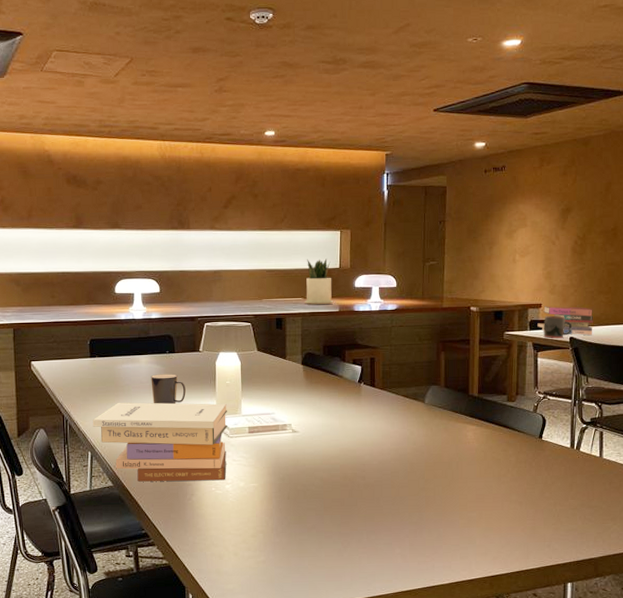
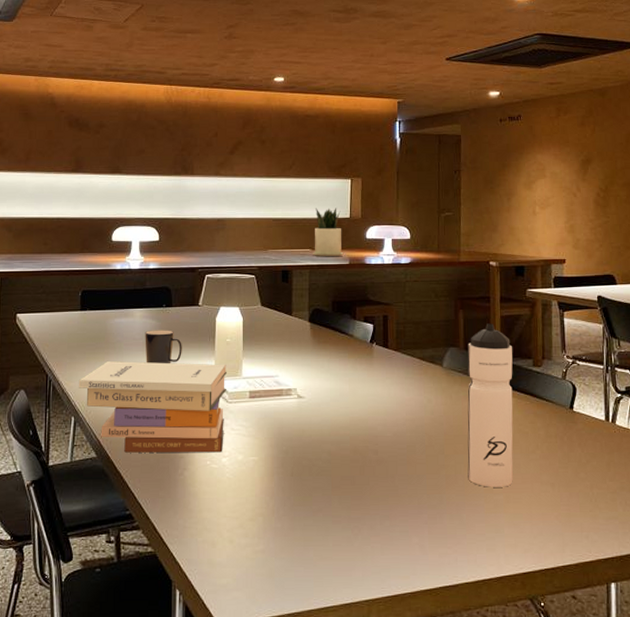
water bottle: none [445,364,490,506] -> present [467,323,513,487]
books: present [537,306,594,336] -> none [562,261,623,295]
mug: present [544,315,573,339] -> none [568,272,600,297]

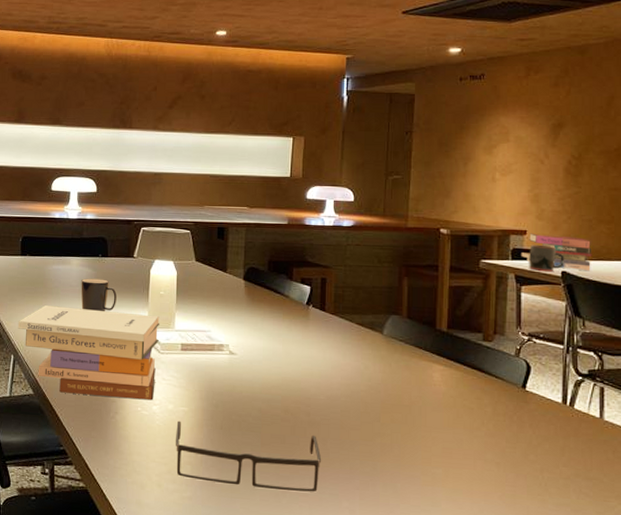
glasses: none [247,471,391,533] -> present [176,420,322,492]
planter: present [312,208,344,257] -> none [249,166,282,217]
water bottle: present [467,323,513,487] -> none [404,293,461,461]
books: none [562,261,623,295] -> present [521,233,592,272]
mug: none [568,272,600,297] -> present [529,244,565,272]

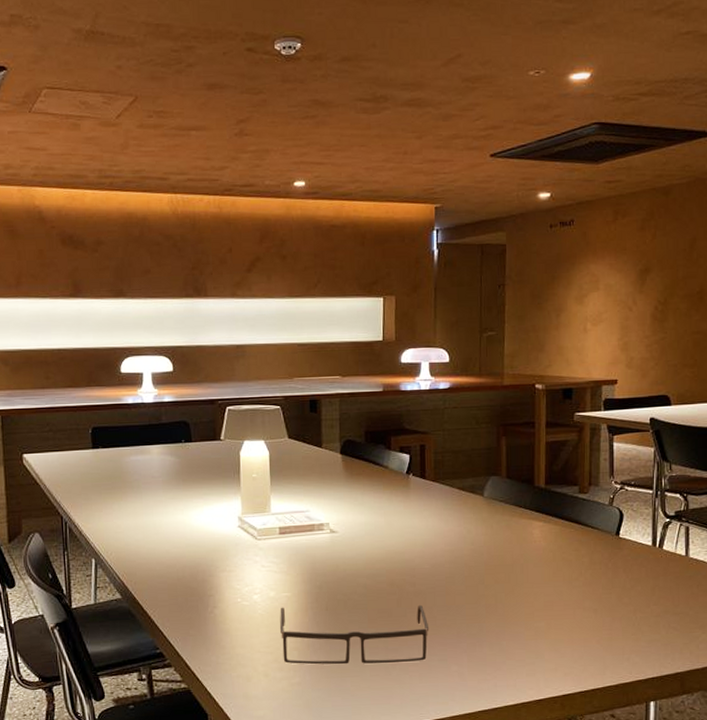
books: present [17,305,160,401] -> none [96,500,255,593]
mug: present [81,278,117,312] -> none [164,466,205,503]
books: present [521,233,592,272] -> none [613,382,678,416]
mug: present [529,244,565,272] -> none [620,393,653,420]

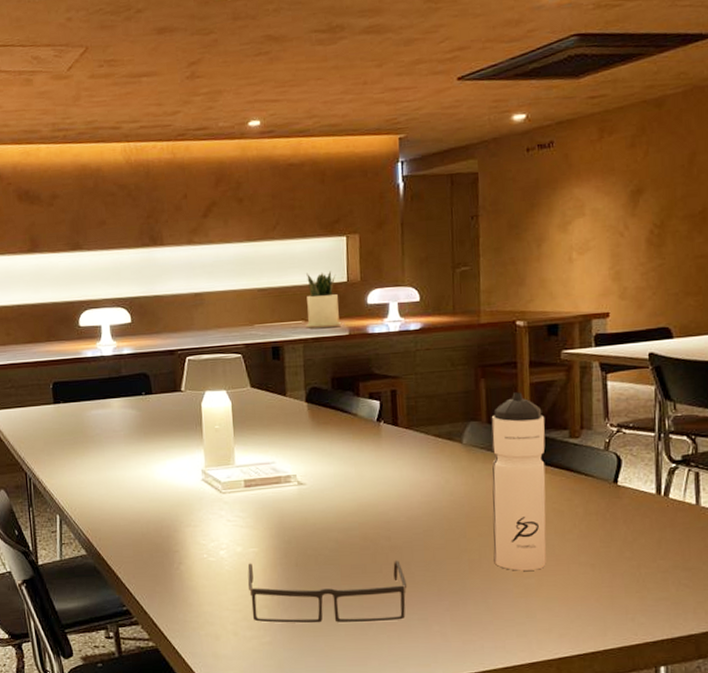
planter: none [342,330,377,385] -> present [305,271,342,329]
water bottle: none [508,450,558,615] -> present [491,392,547,571]

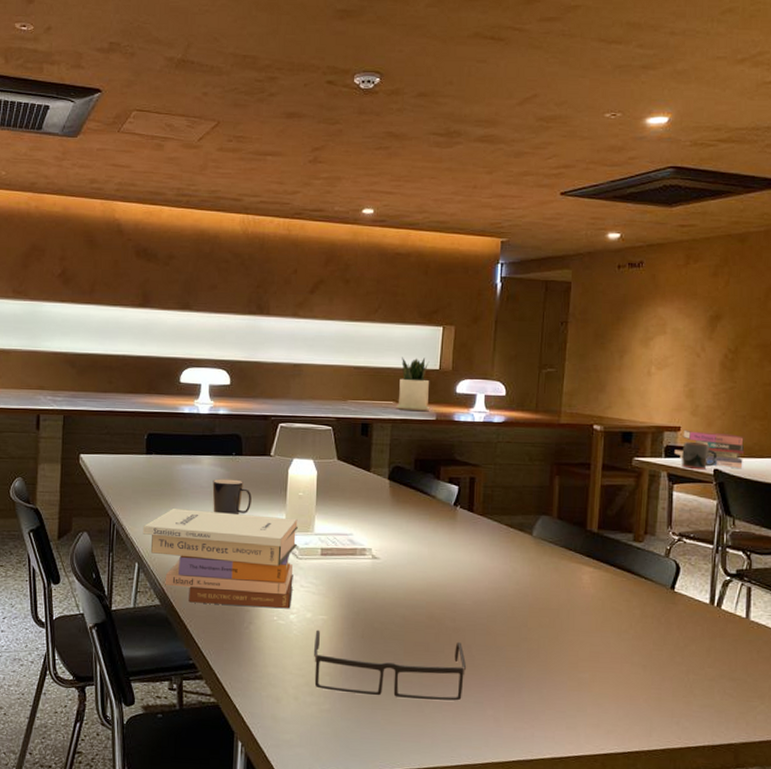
books: none [59,452,220,549] -> present [142,509,299,609]
mug: none [125,419,168,456] -> present [212,478,252,515]
water bottle: present [491,392,547,571] -> none [551,492,612,666]
books: none [605,314,681,350] -> present [674,429,745,469]
mug: none [613,326,652,356] -> present [682,441,718,470]

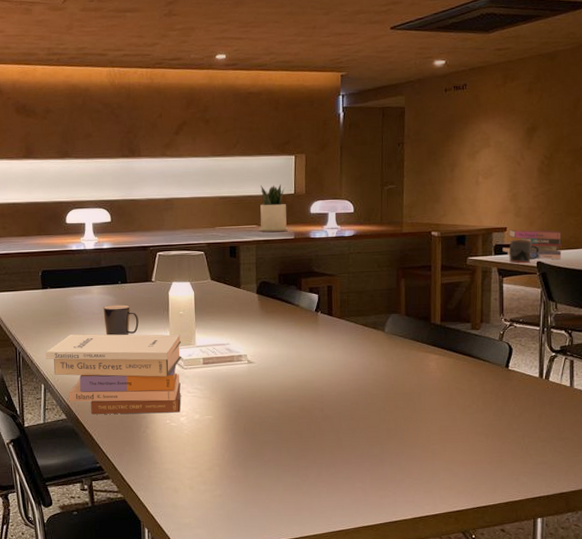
glasses: present [314,629,467,701] -> none [203,427,336,480]

